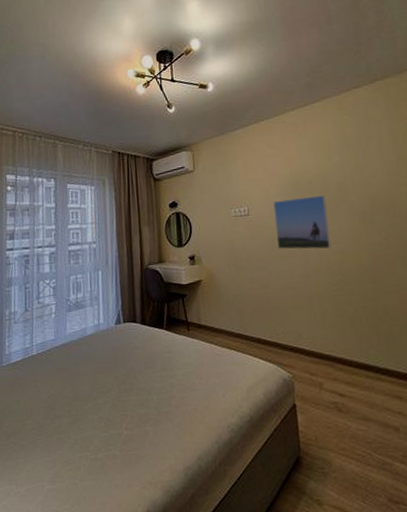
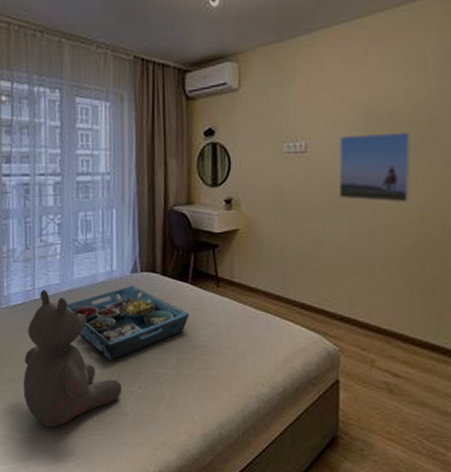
teddy bear: none [21,345,111,478] -> present [23,289,122,428]
serving tray: none [60,335,167,406] -> present [66,285,190,361]

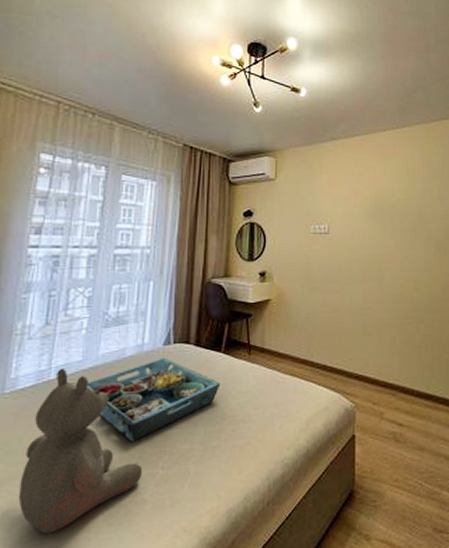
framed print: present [338,132,411,203] -> none [354,220,407,276]

